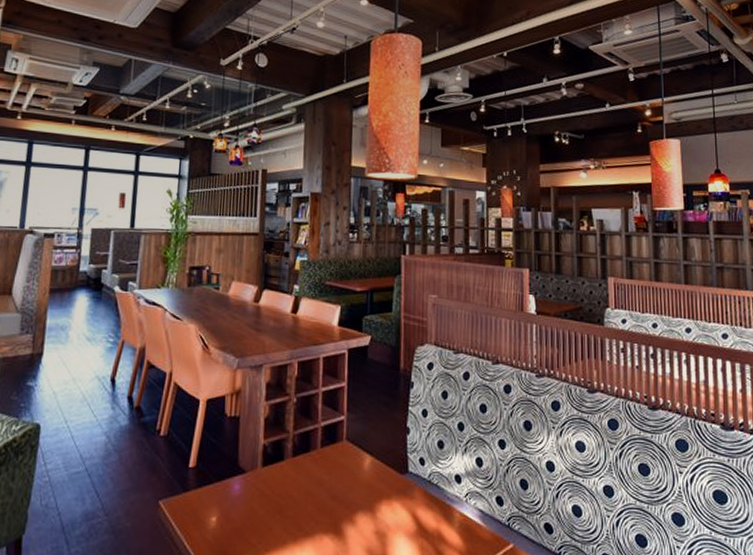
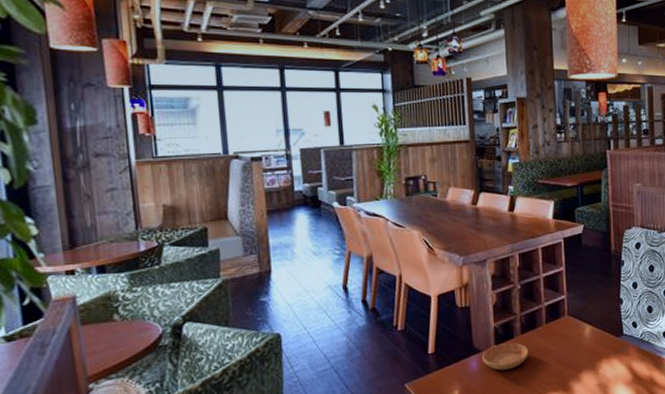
saucer: none [246,466,299,499] -> present [482,342,529,371]

